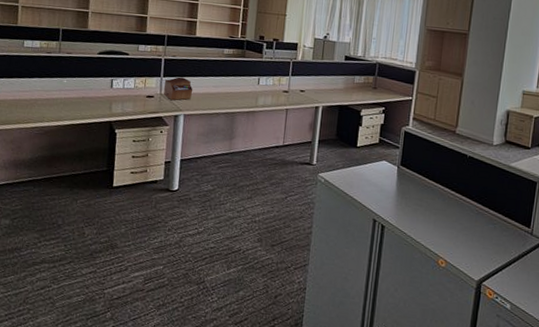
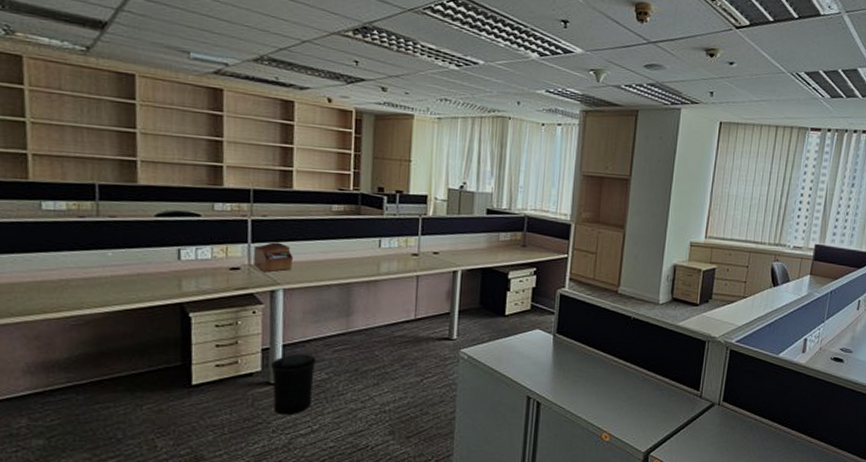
waste bin: none [170,167,205,217] -> present [270,353,317,414]

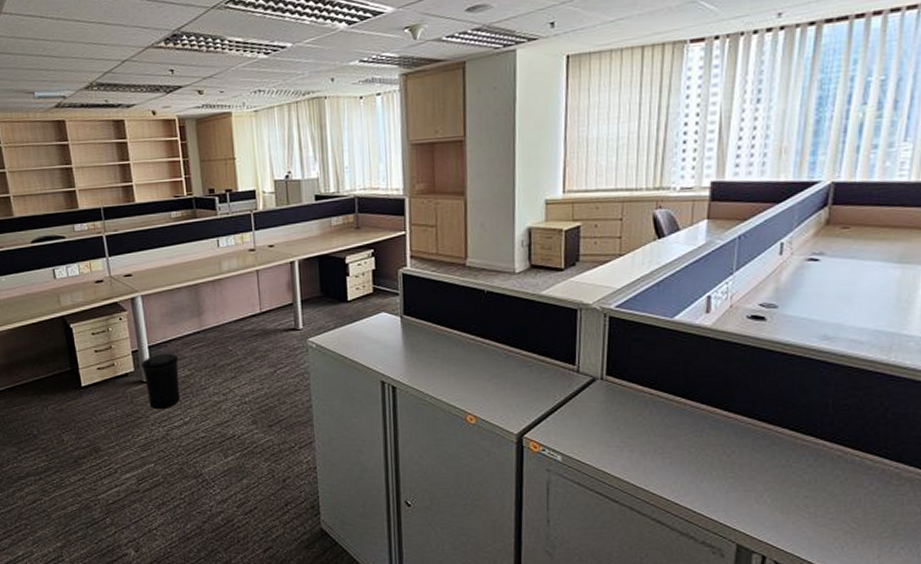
sewing box: present [253,242,294,273] -> none [111,253,146,282]

